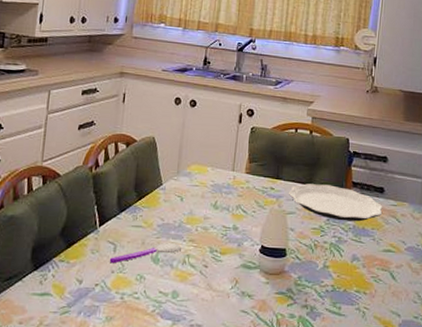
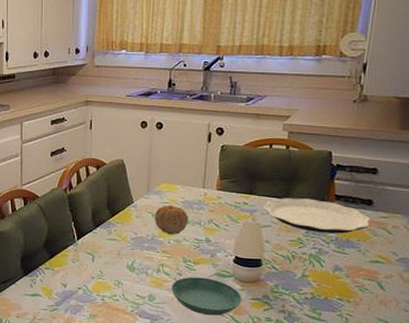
spoon: present [109,243,181,264] -> none [89,254,155,271]
fruit: none [182,188,217,222] -> present [154,205,189,235]
saucer: none [196,269,267,314] -> present [171,277,242,316]

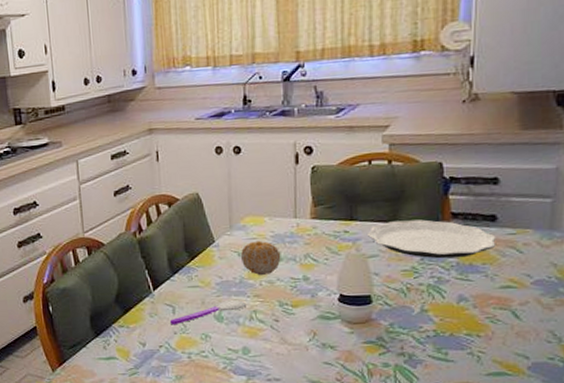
spoon: none [89,254,155,271] -> present [169,300,246,325]
saucer: present [171,277,242,316] -> none [268,322,353,366]

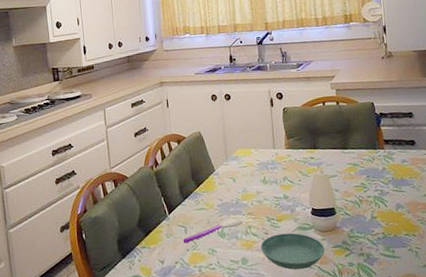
fruit: present [240,240,281,276] -> none [235,168,266,197]
saucer: none [268,322,353,366] -> present [260,233,325,270]
plate: present [366,219,496,259] -> none [327,146,417,176]

